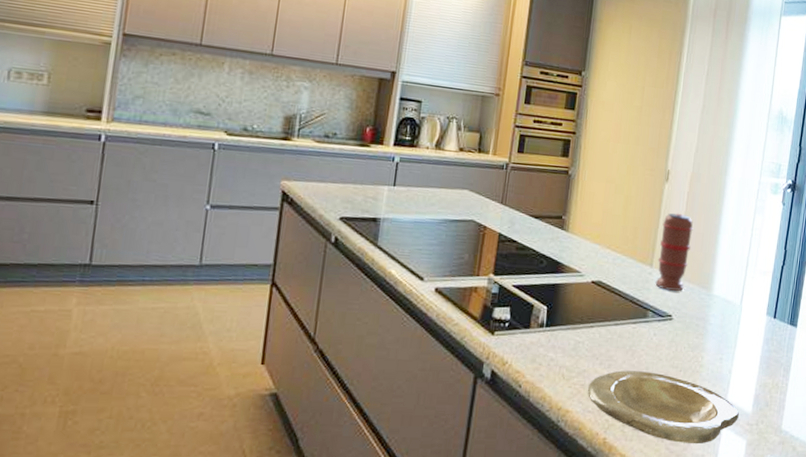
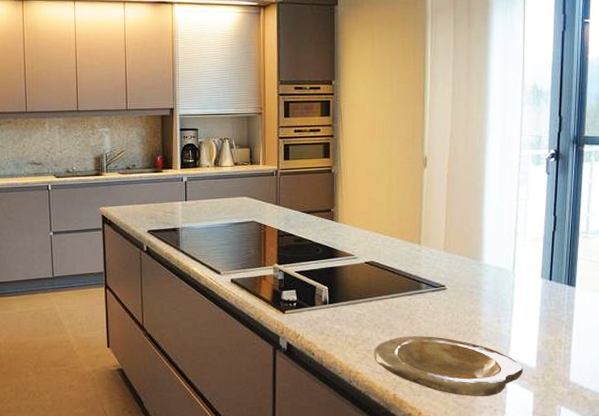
spice grinder: present [655,213,693,291] -> none [425,194,457,264]

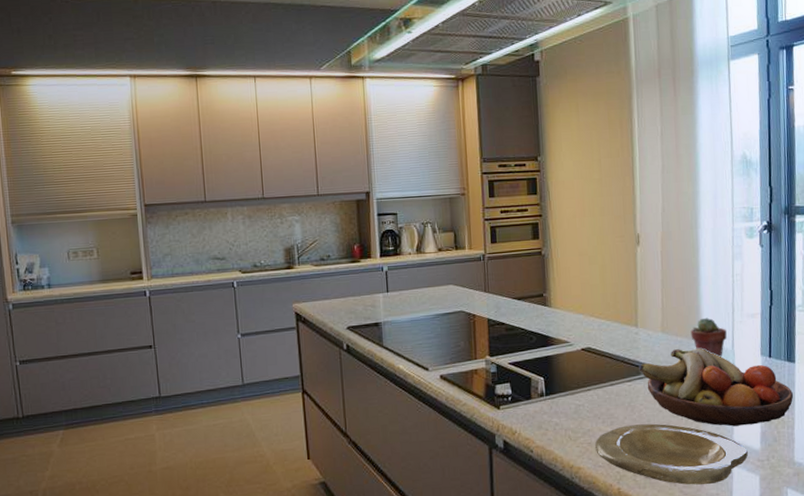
fruit bowl: none [420,267,572,344] -> present [639,348,794,427]
potted succulent: none [472,239,508,278] -> present [690,317,727,358]

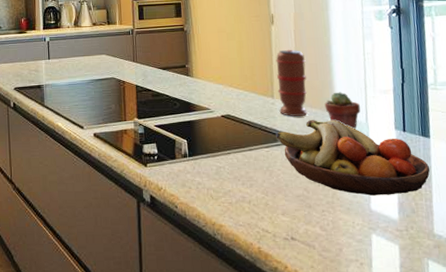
plate: present [594,423,748,485] -> none [235,188,386,251]
spice grinder: none [641,272,672,346] -> present [276,49,307,116]

